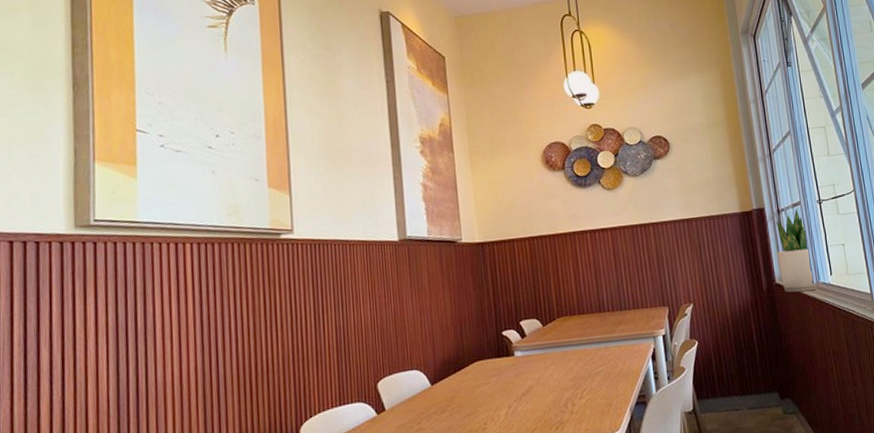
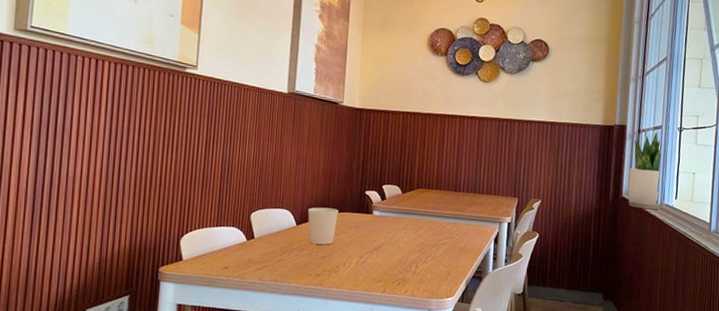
dixie cup: none [441,358,477,404] -> present [307,207,339,245]

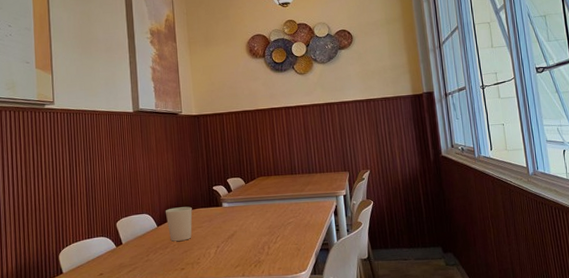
planter: present [628,132,662,211] -> none [443,93,480,164]

